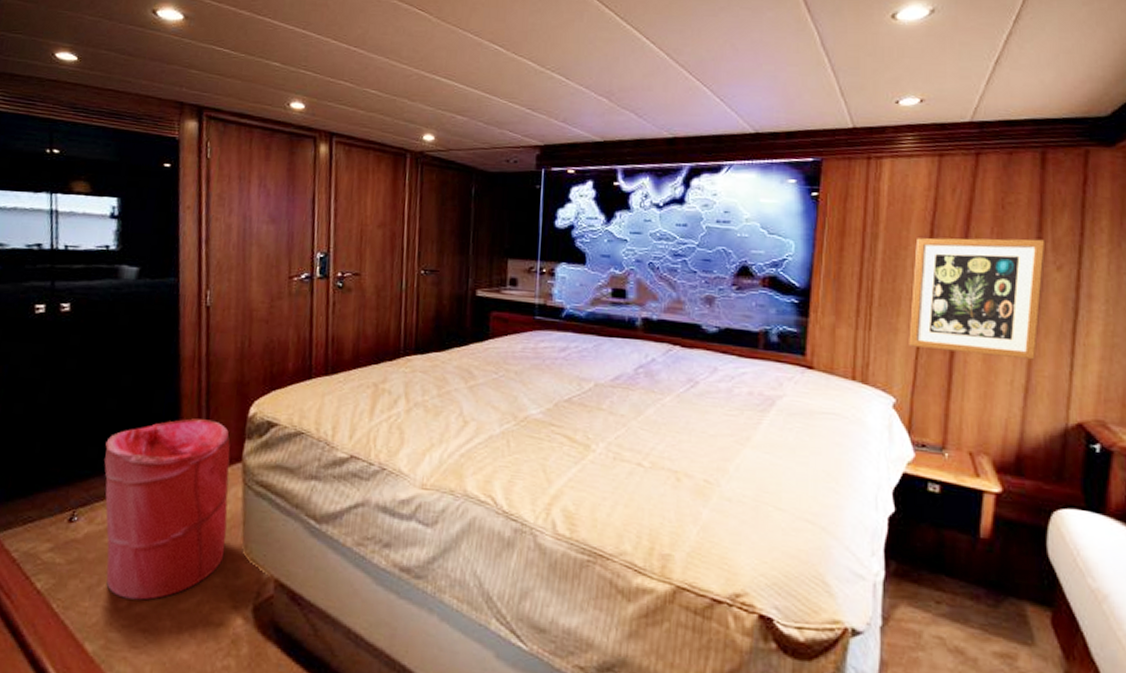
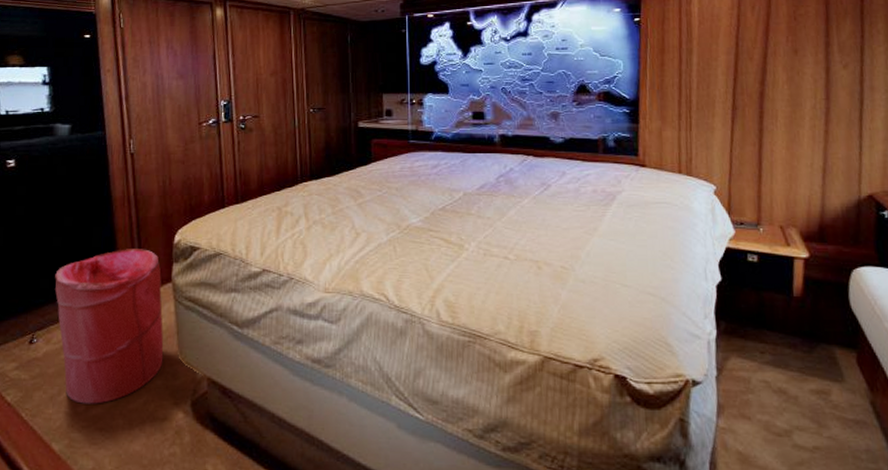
wall art: present [909,237,1046,360] -> none [723,43,833,145]

